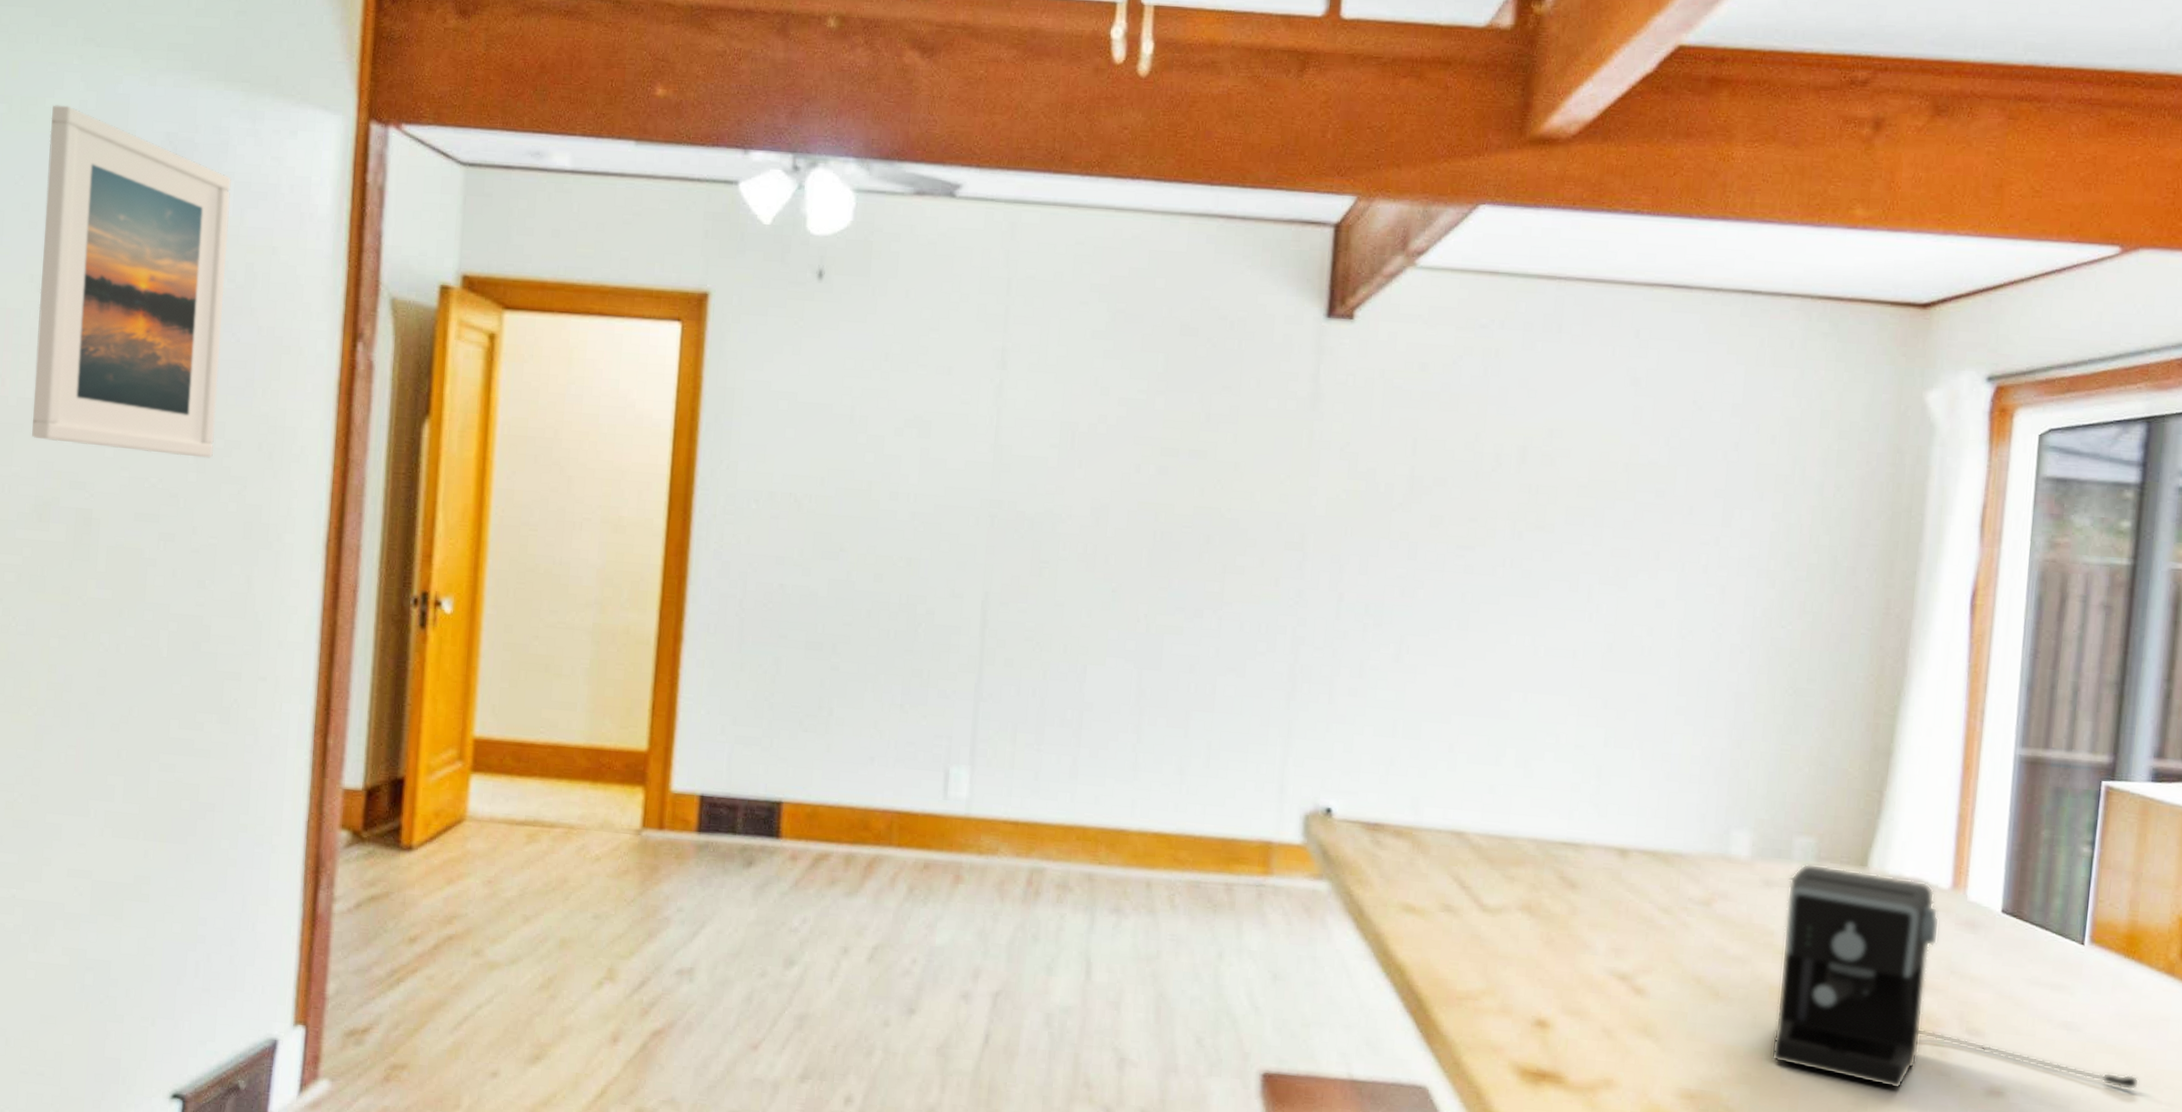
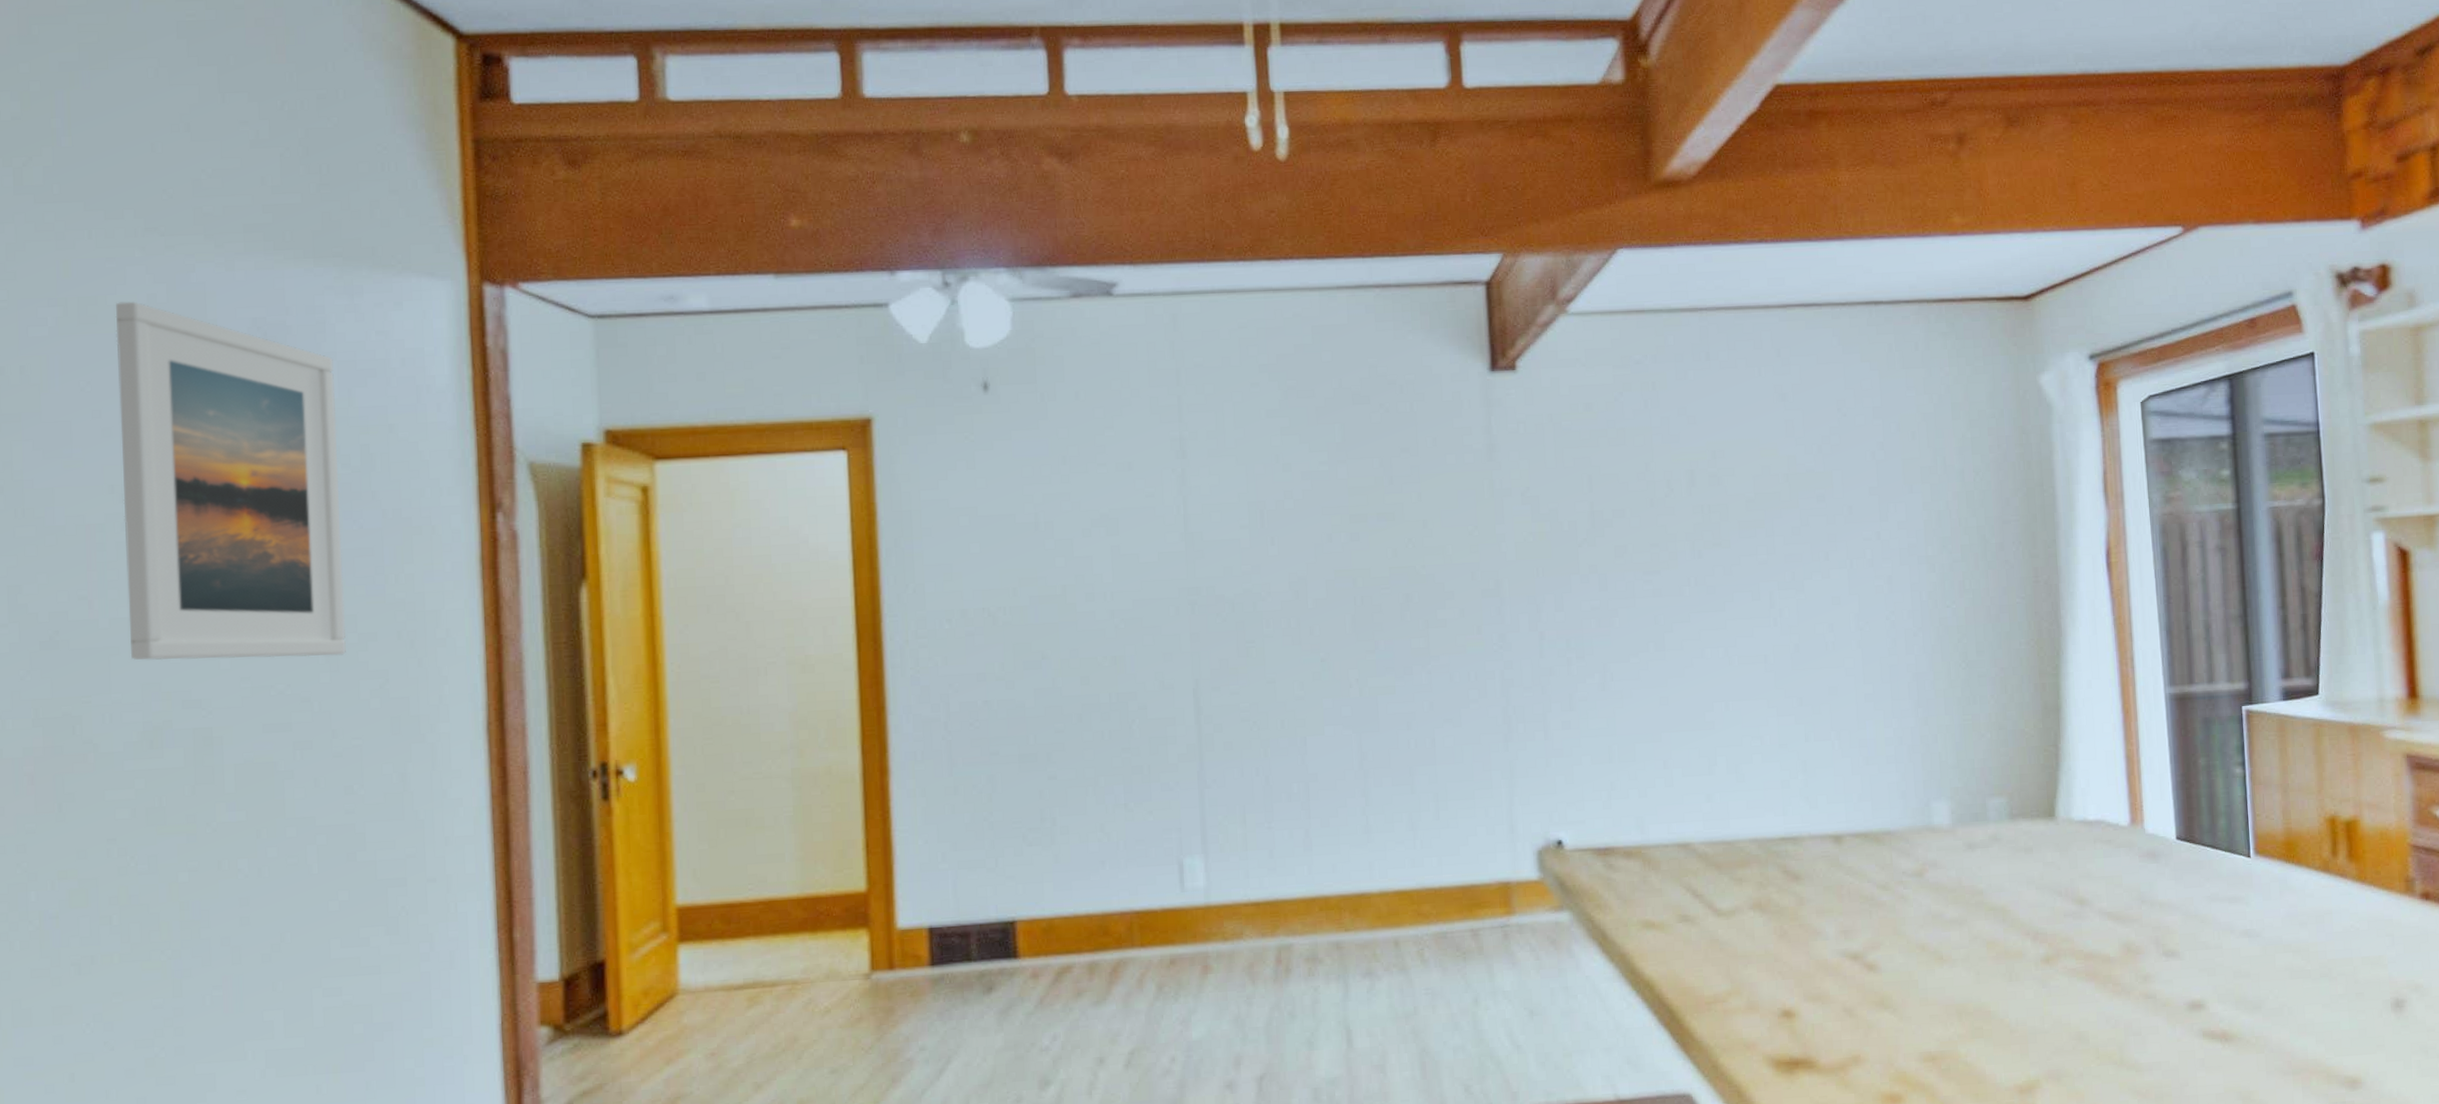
coffee maker: present [1770,863,2140,1091] -> none [1988,821,2317,1019]

